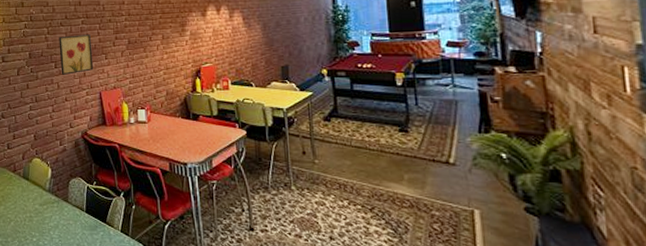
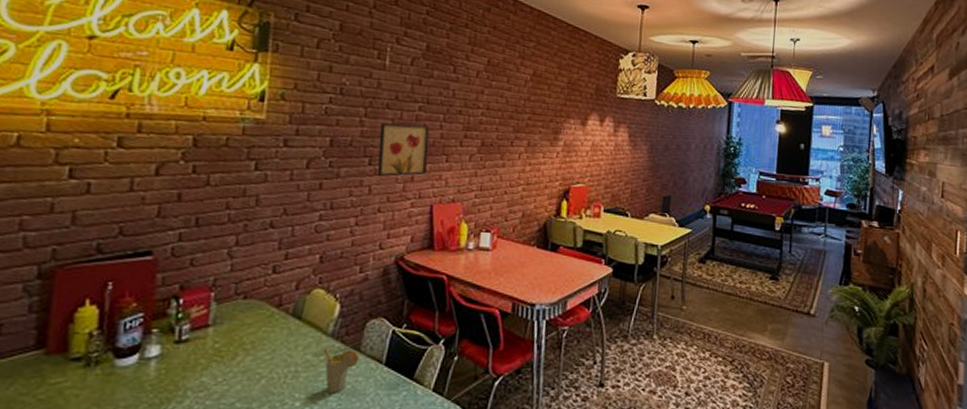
cup: none [45,200,68,232] -> present [323,348,360,393]

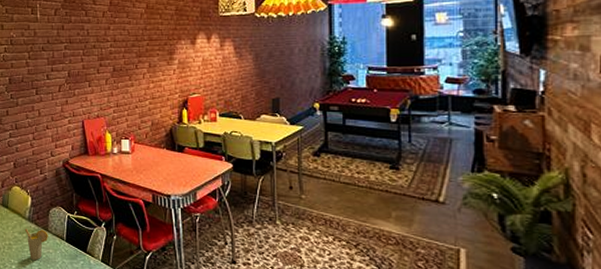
wall art: present [377,123,430,177] -> none [40,60,76,102]

